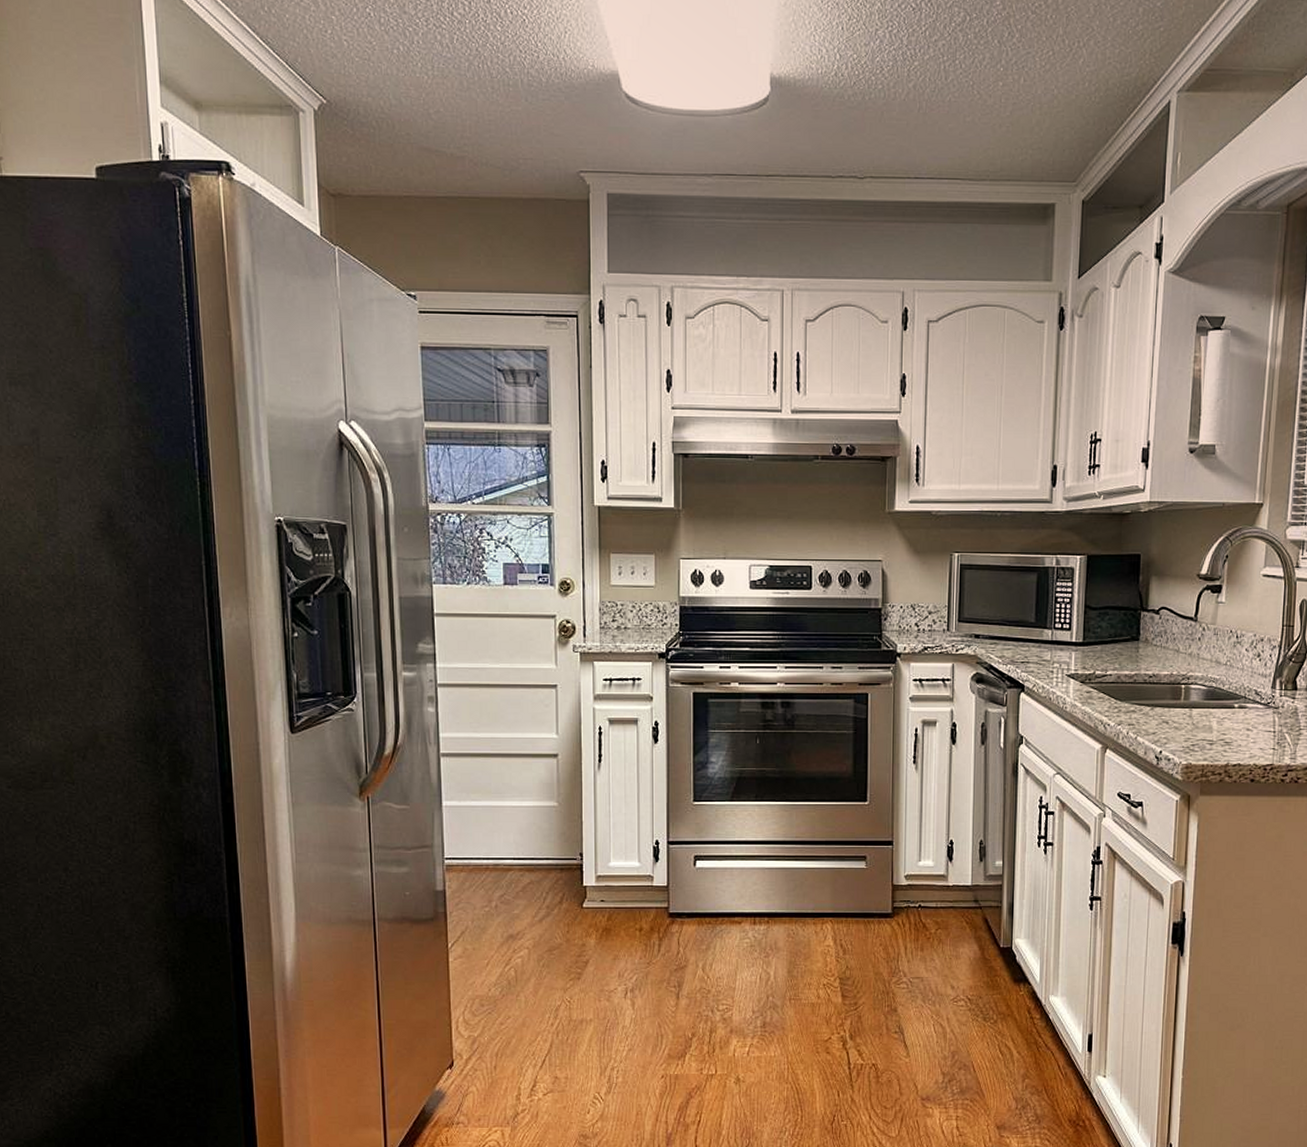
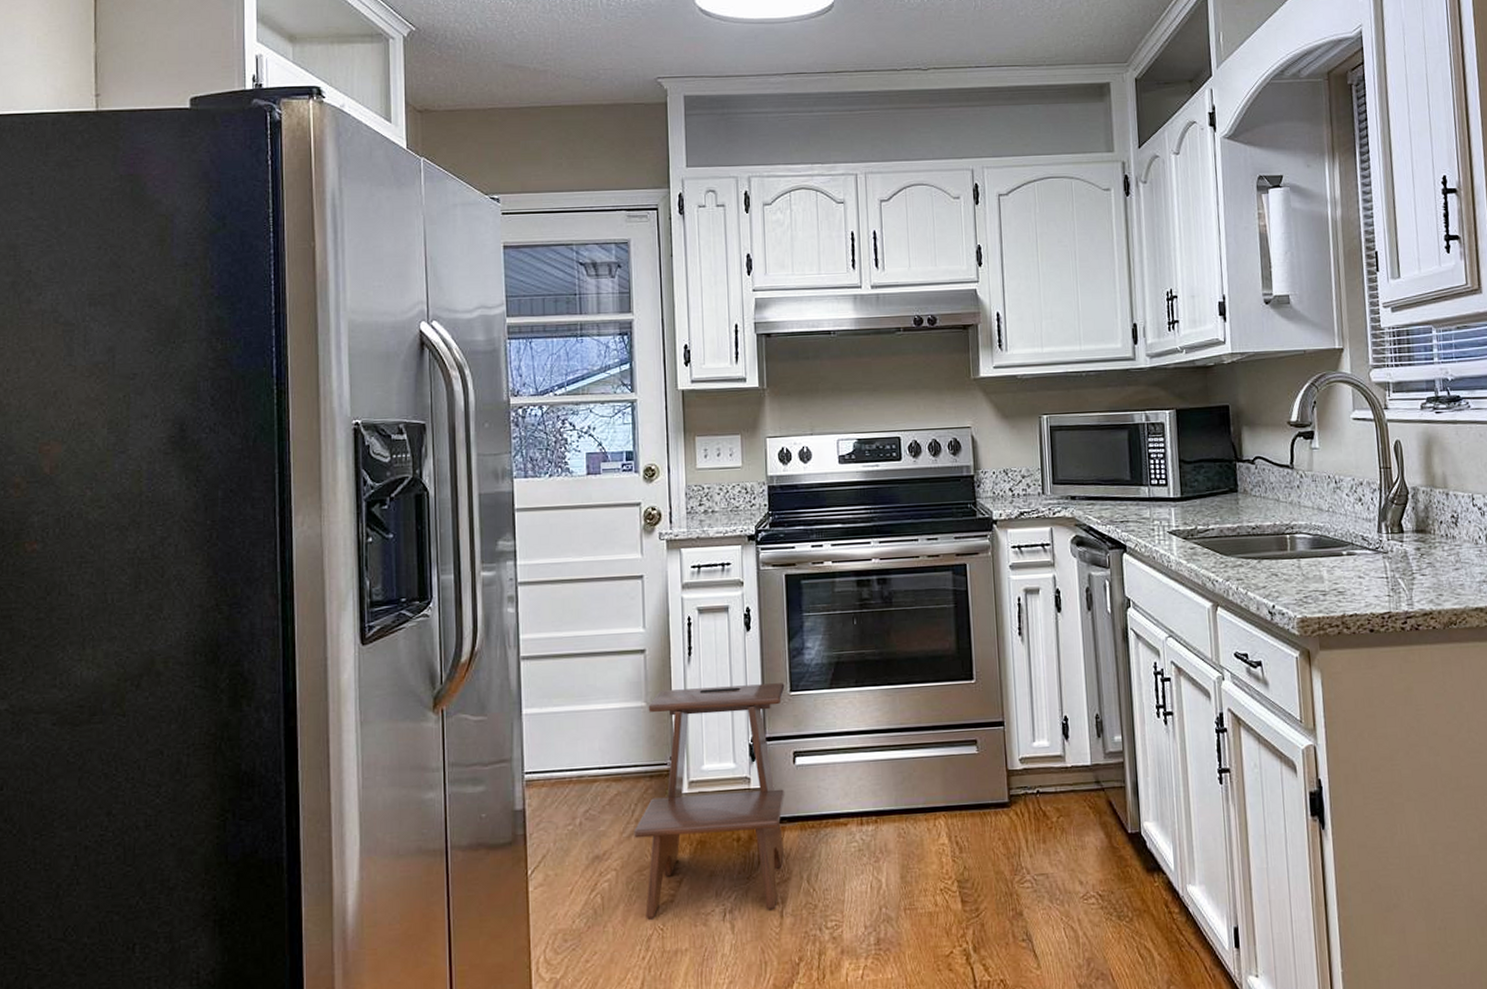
step stool: none [545,793,689,992] -> present [634,683,785,919]

